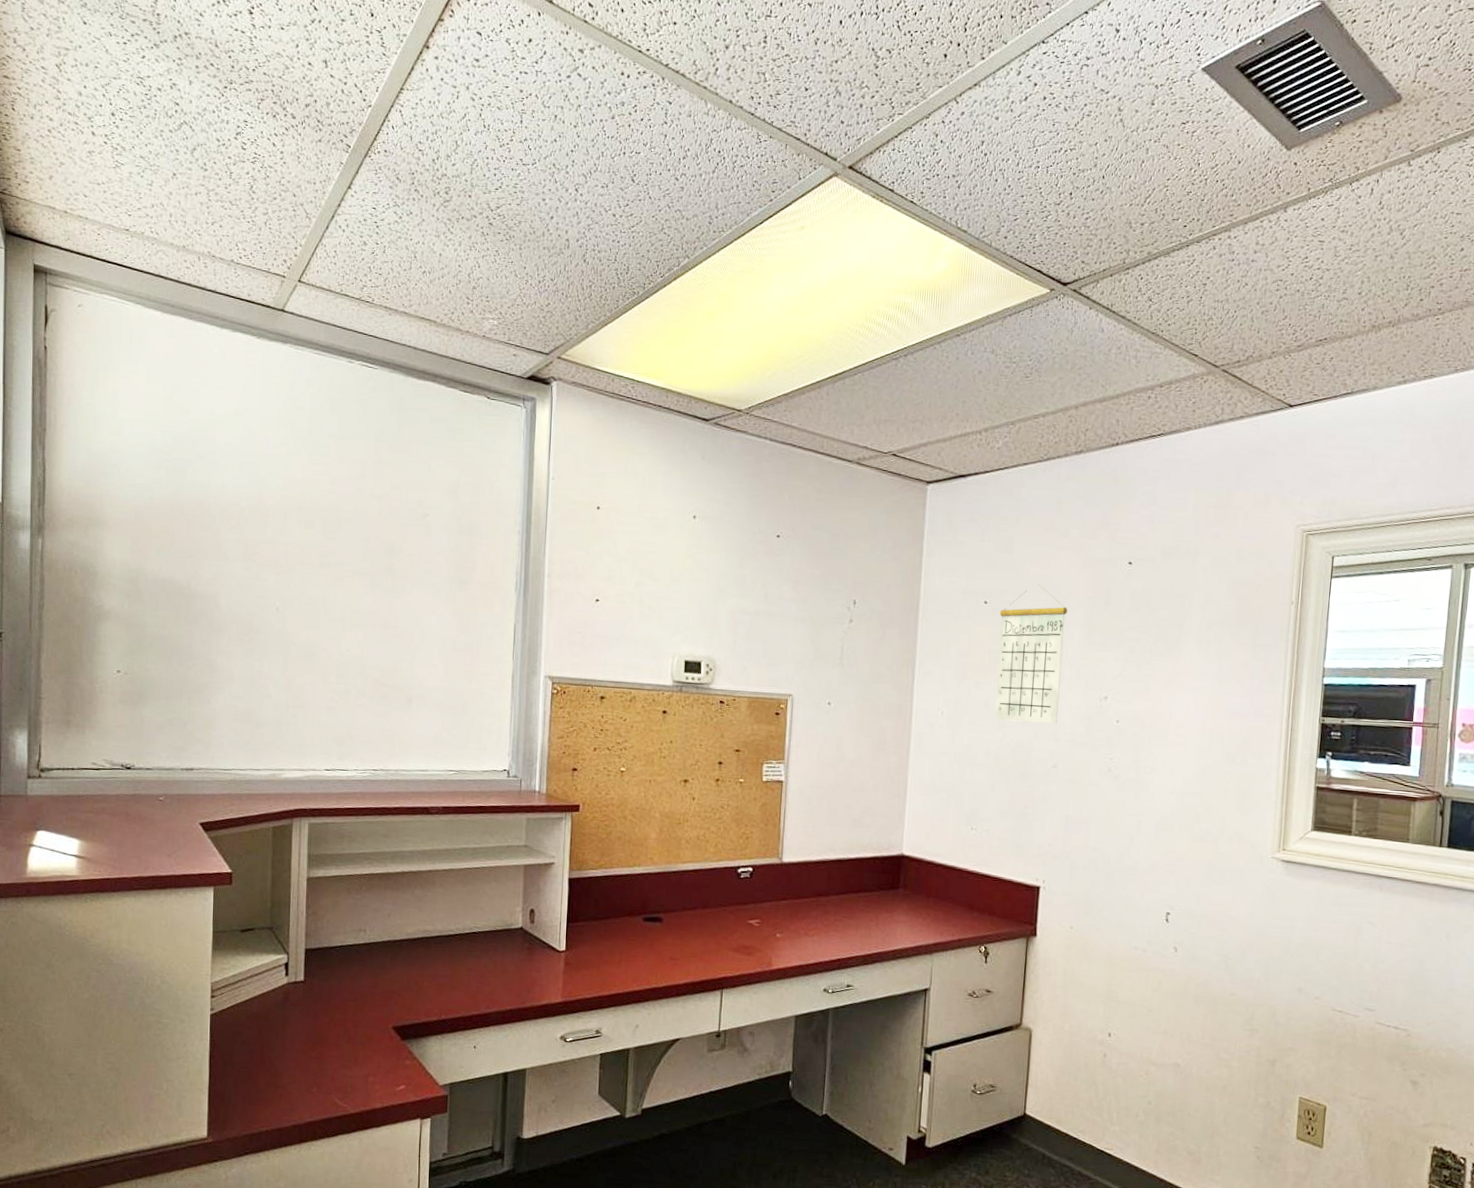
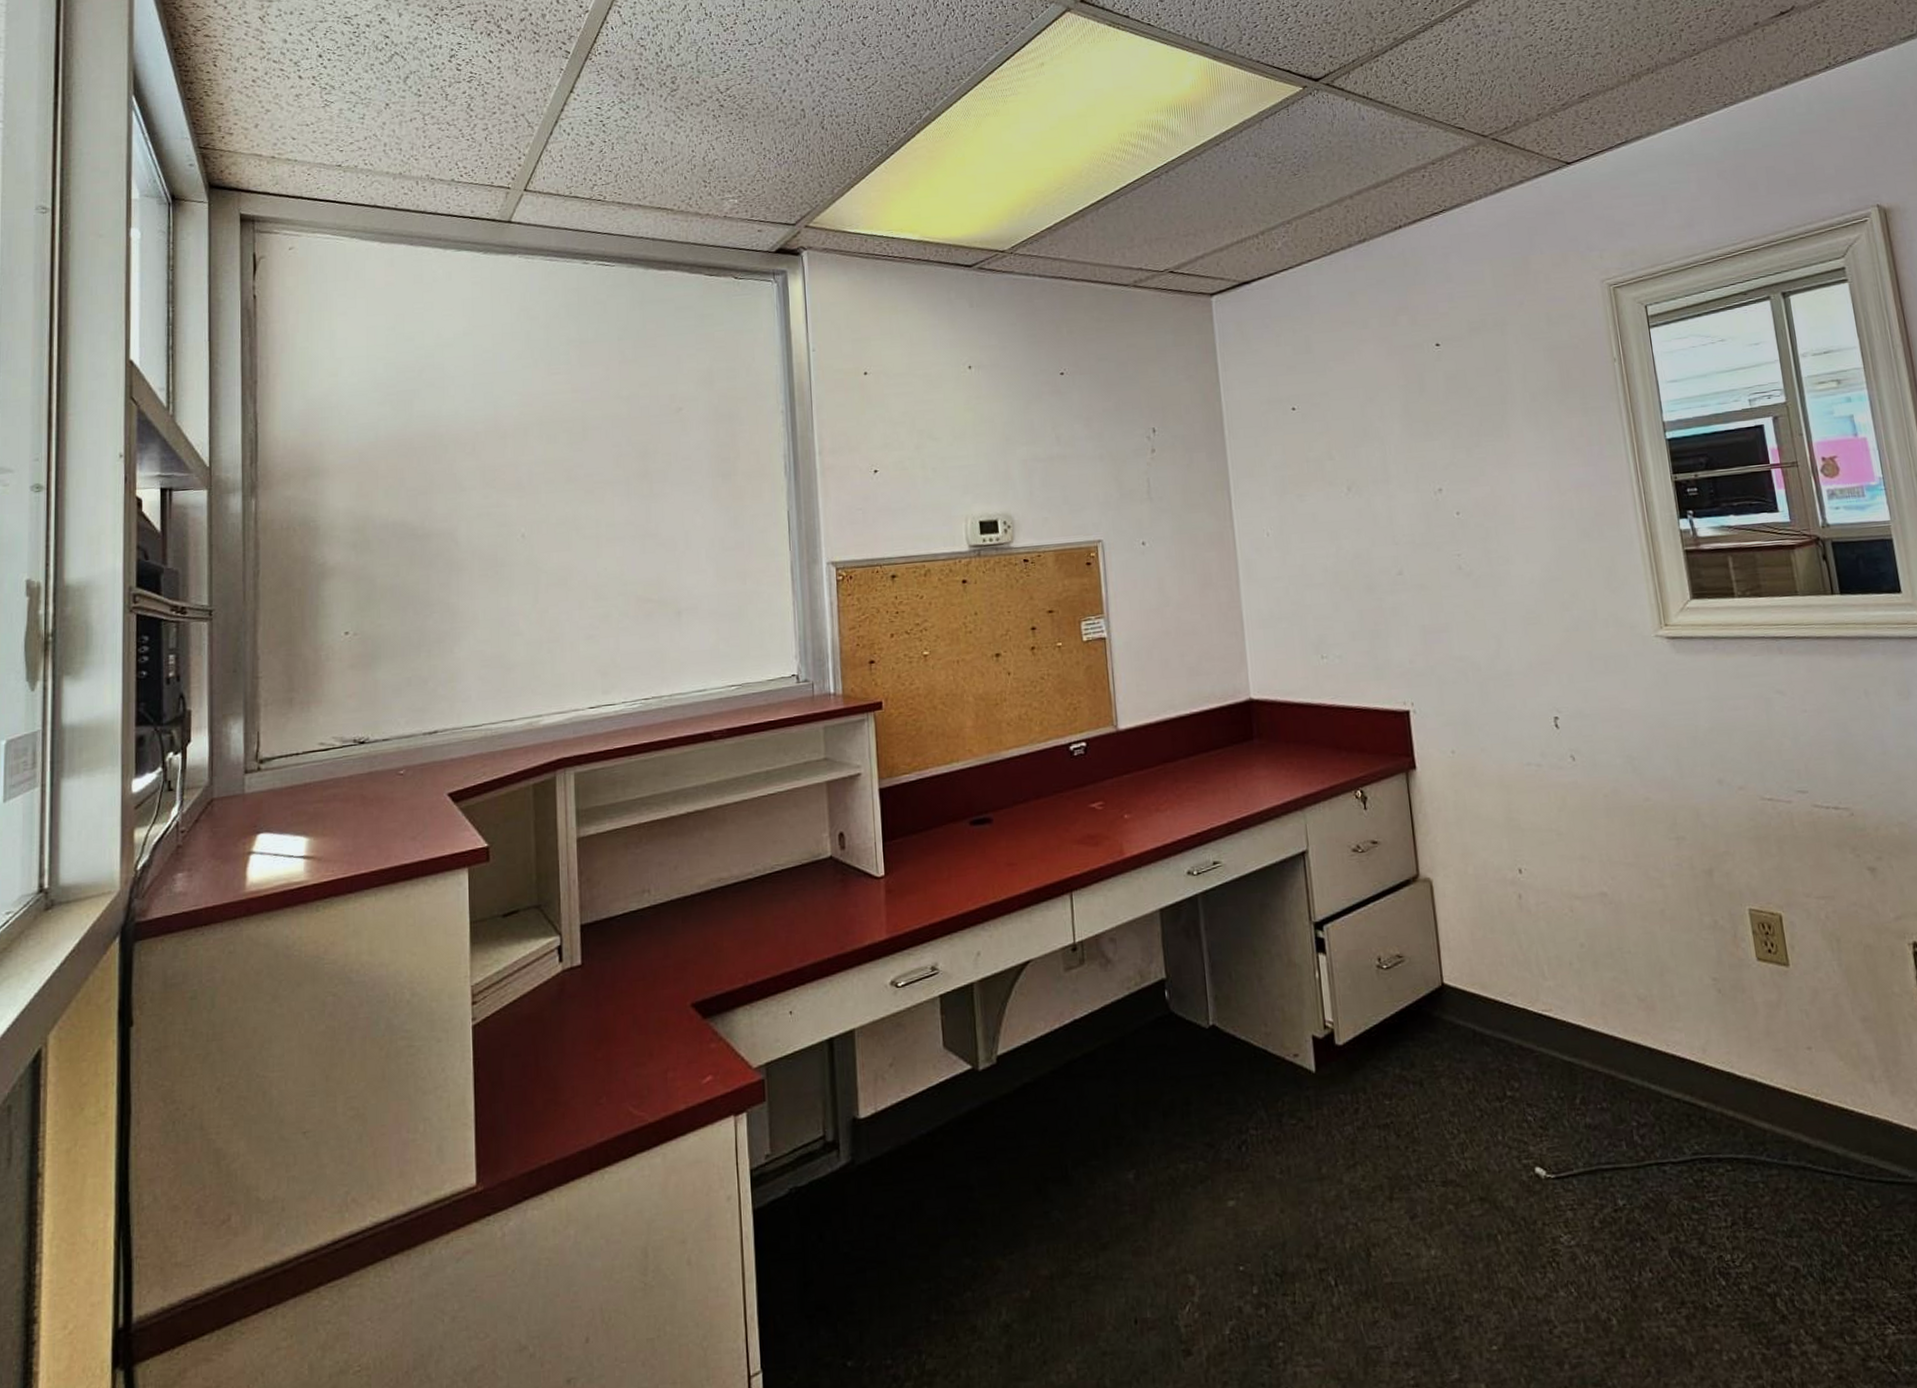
calendar: present [994,583,1067,724] -> none [1310,380,1394,533]

